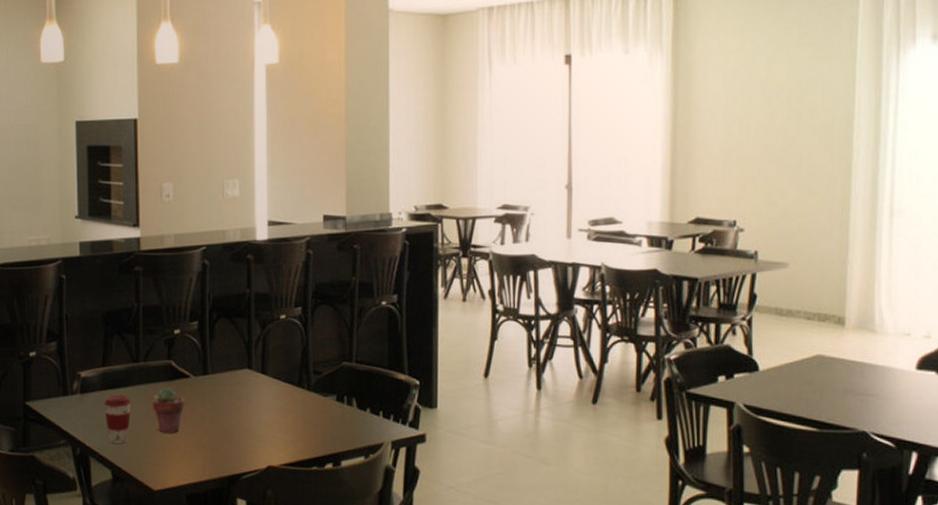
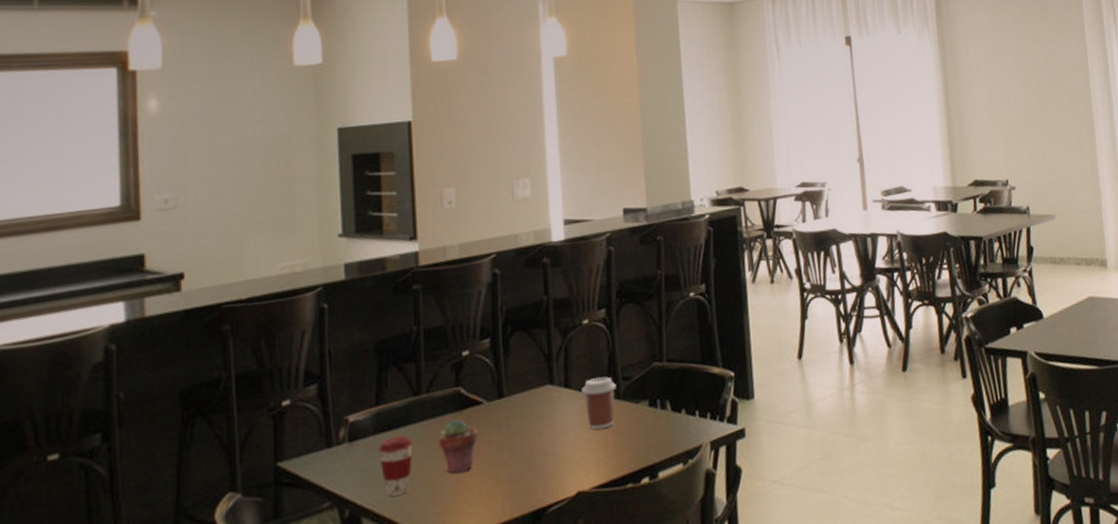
coffee cup: none [276,369,307,415] -> present [581,376,616,430]

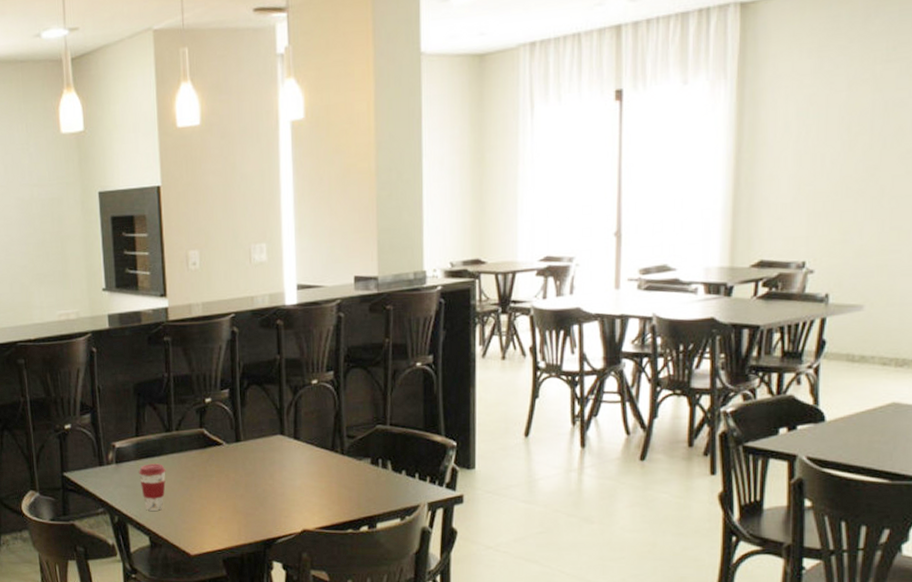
potted succulent: present [438,419,478,473] -> none [186,455,219,500]
coffee cup: present [581,376,616,430] -> none [309,433,341,479]

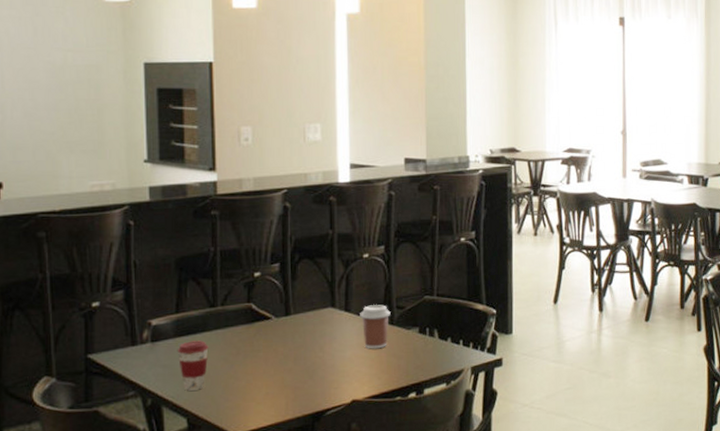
coffee cup: none [309,433,341,479] -> present [360,305,391,349]

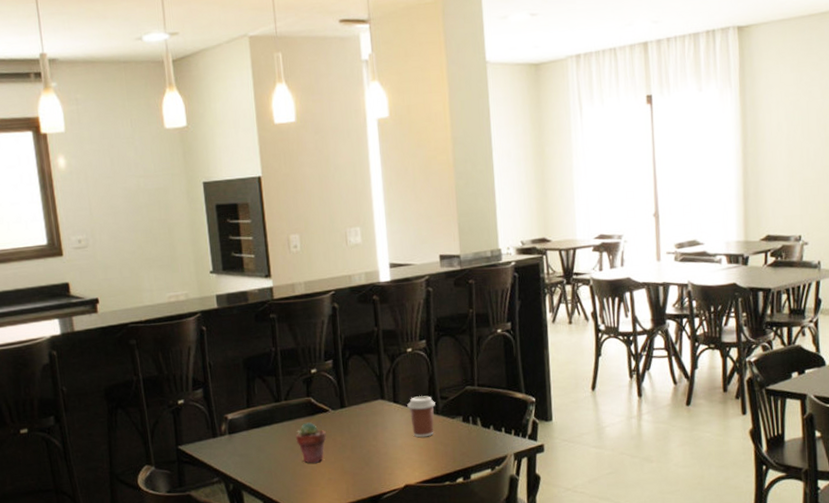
coffee cup: present [177,340,209,391] -> none [250,432,277,477]
potted succulent: none [231,330,267,376] -> present [296,422,327,464]

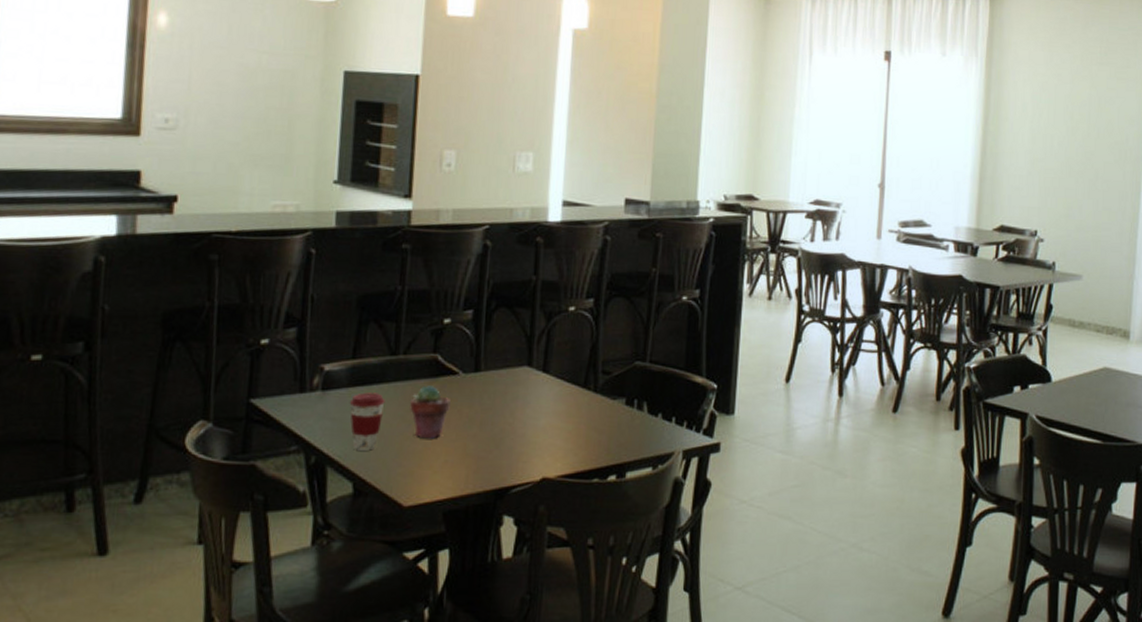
coffee cup: none [250,432,277,477] -> present [349,392,385,451]
coffee cup: present [407,396,436,438] -> none [559,367,595,420]

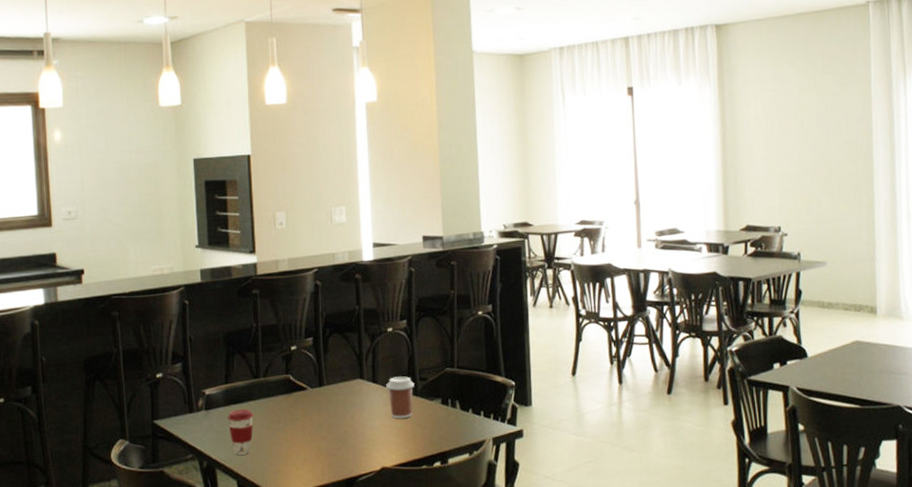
potted succulent: present [410,385,451,439] -> none [273,400,304,442]
coffee cup: none [559,367,595,420] -> present [386,376,415,419]

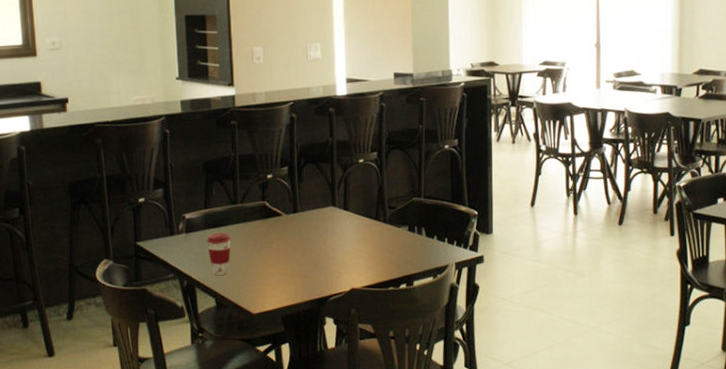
coffee cup: present [386,376,415,419] -> none [357,205,383,244]

